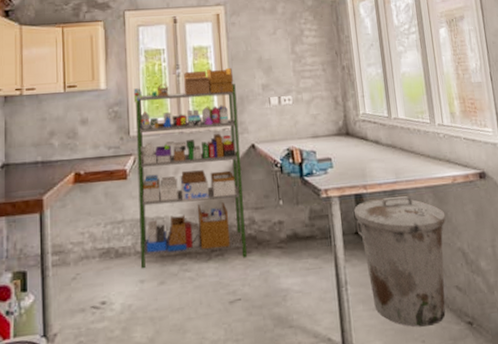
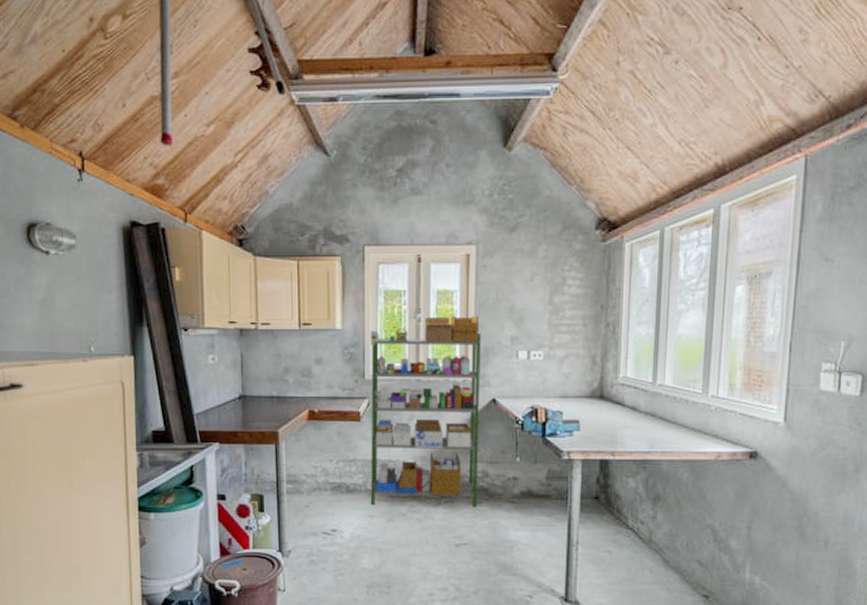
trash can: present [353,196,446,327] -> none [596,466,700,593]

